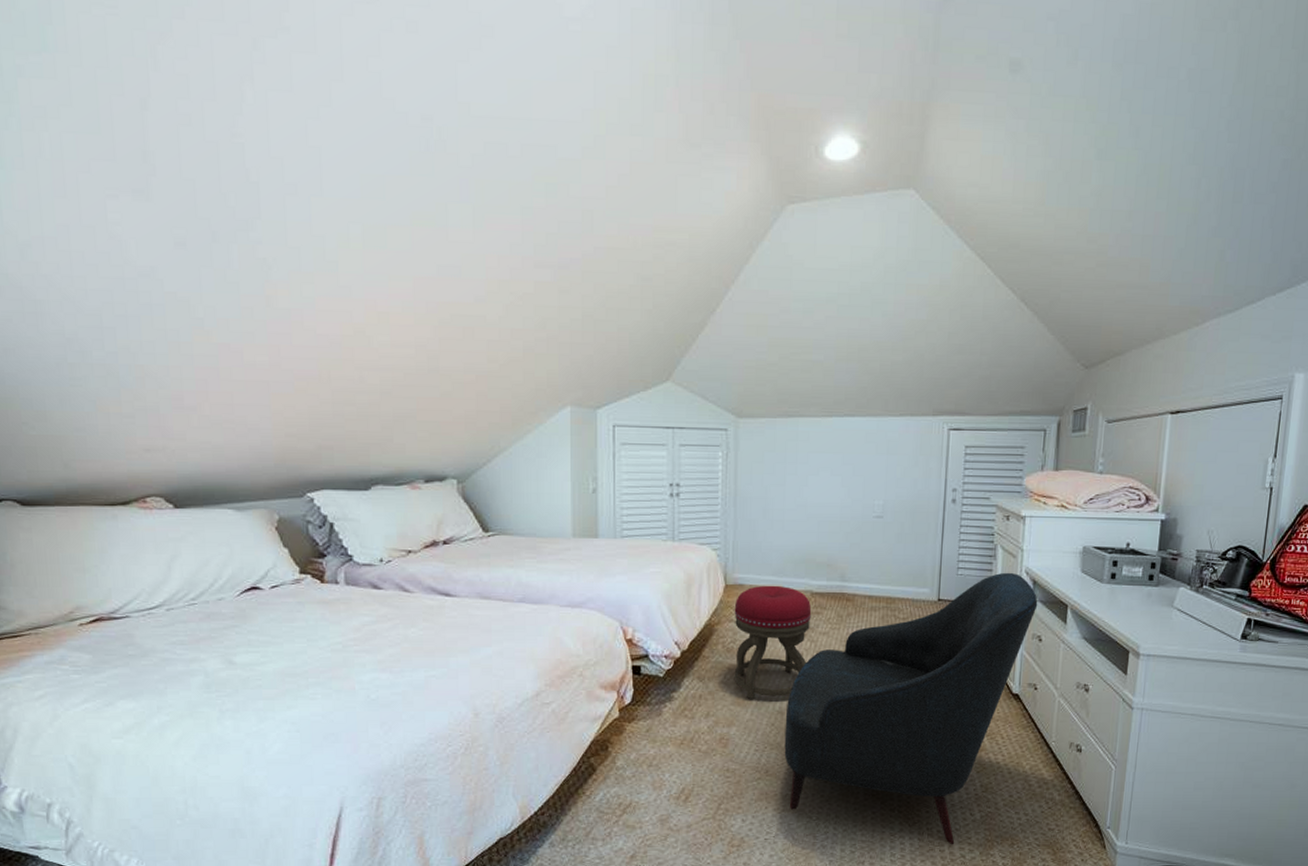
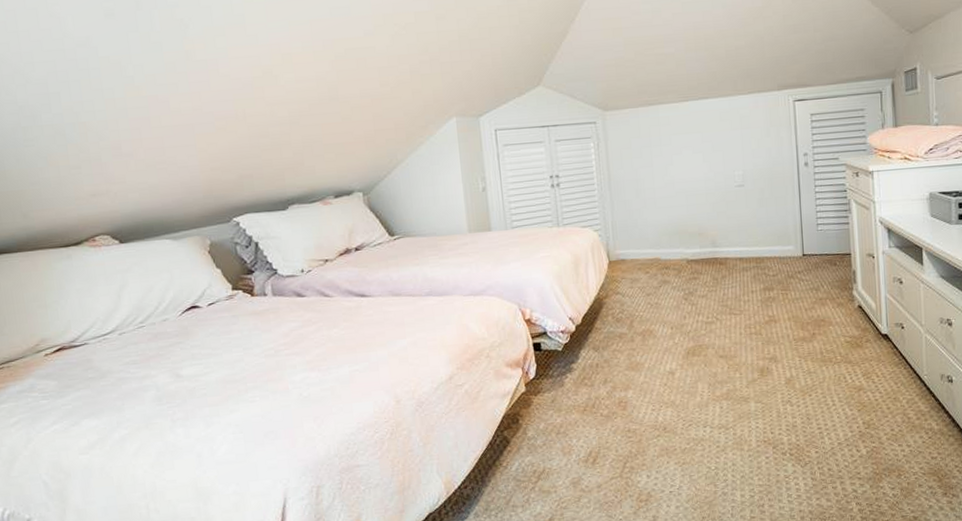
stool: present [734,585,812,700] -> none [619,257,690,364]
armchair: present [784,572,1038,845] -> none [676,223,895,482]

